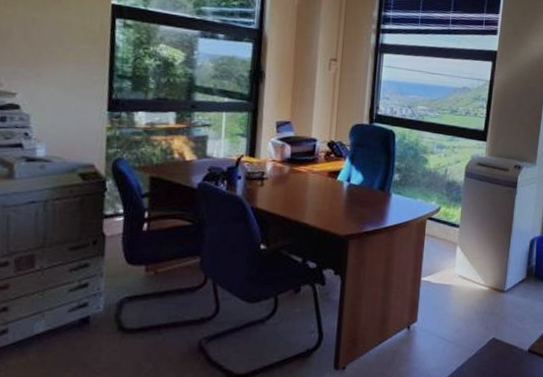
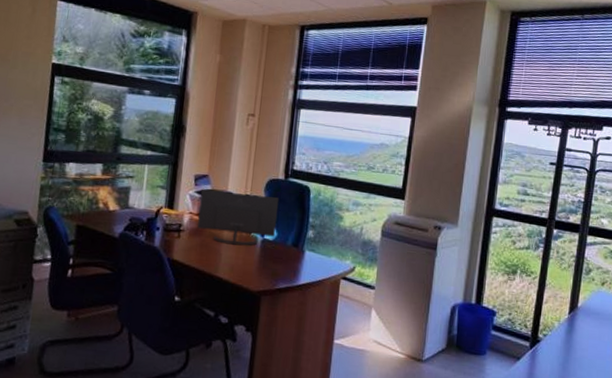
computer monitor: none [281,137,365,192] -> present [197,190,280,246]

